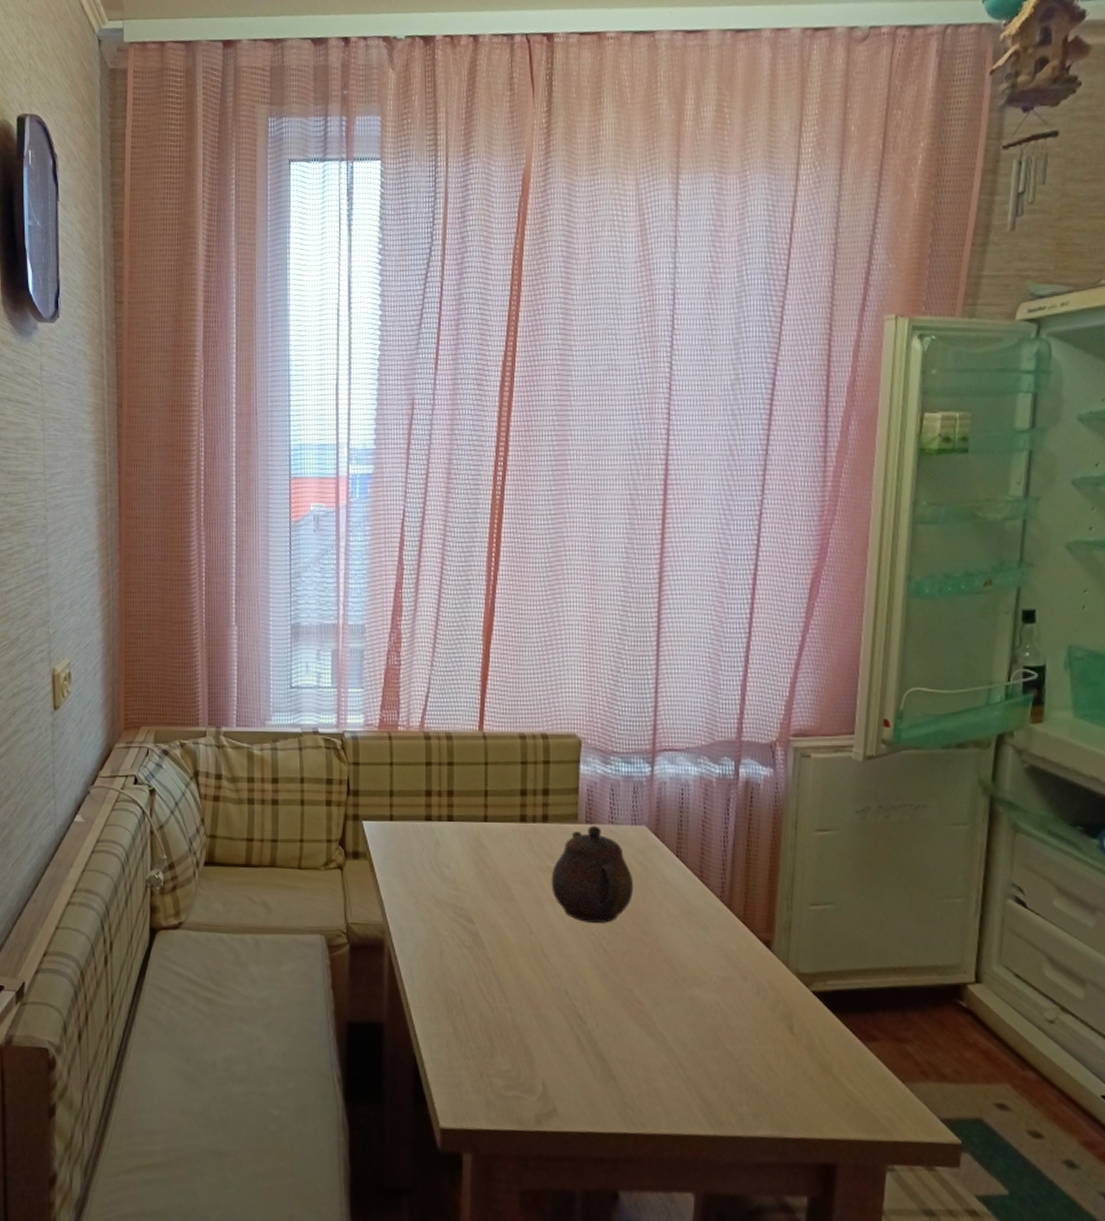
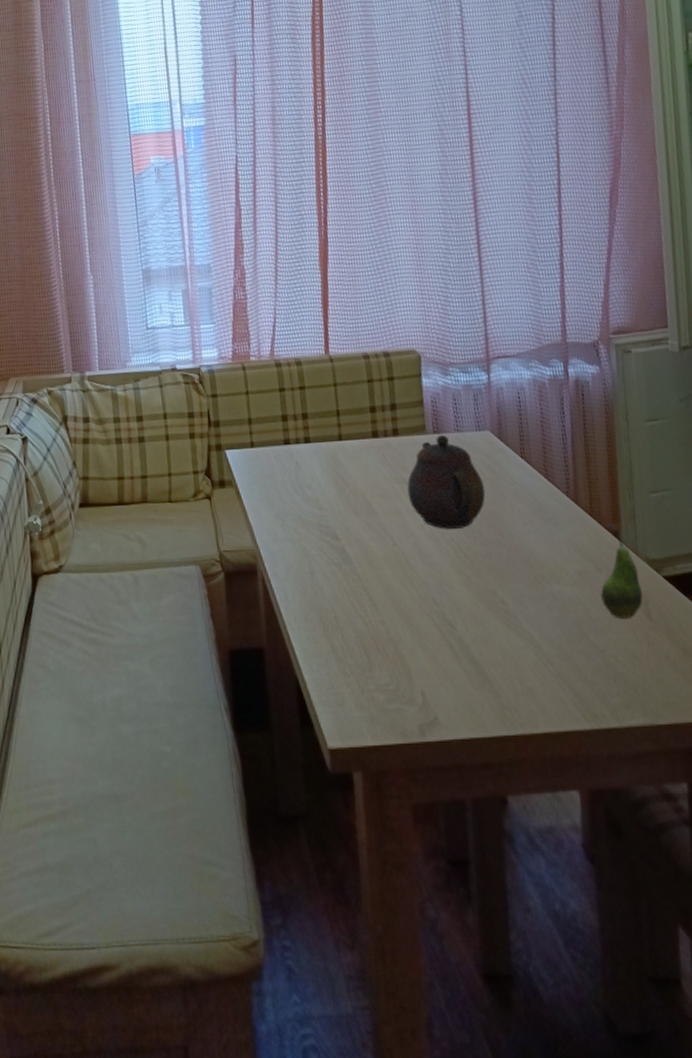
fruit: none [743,934,787,1030] -> present [601,525,643,619]

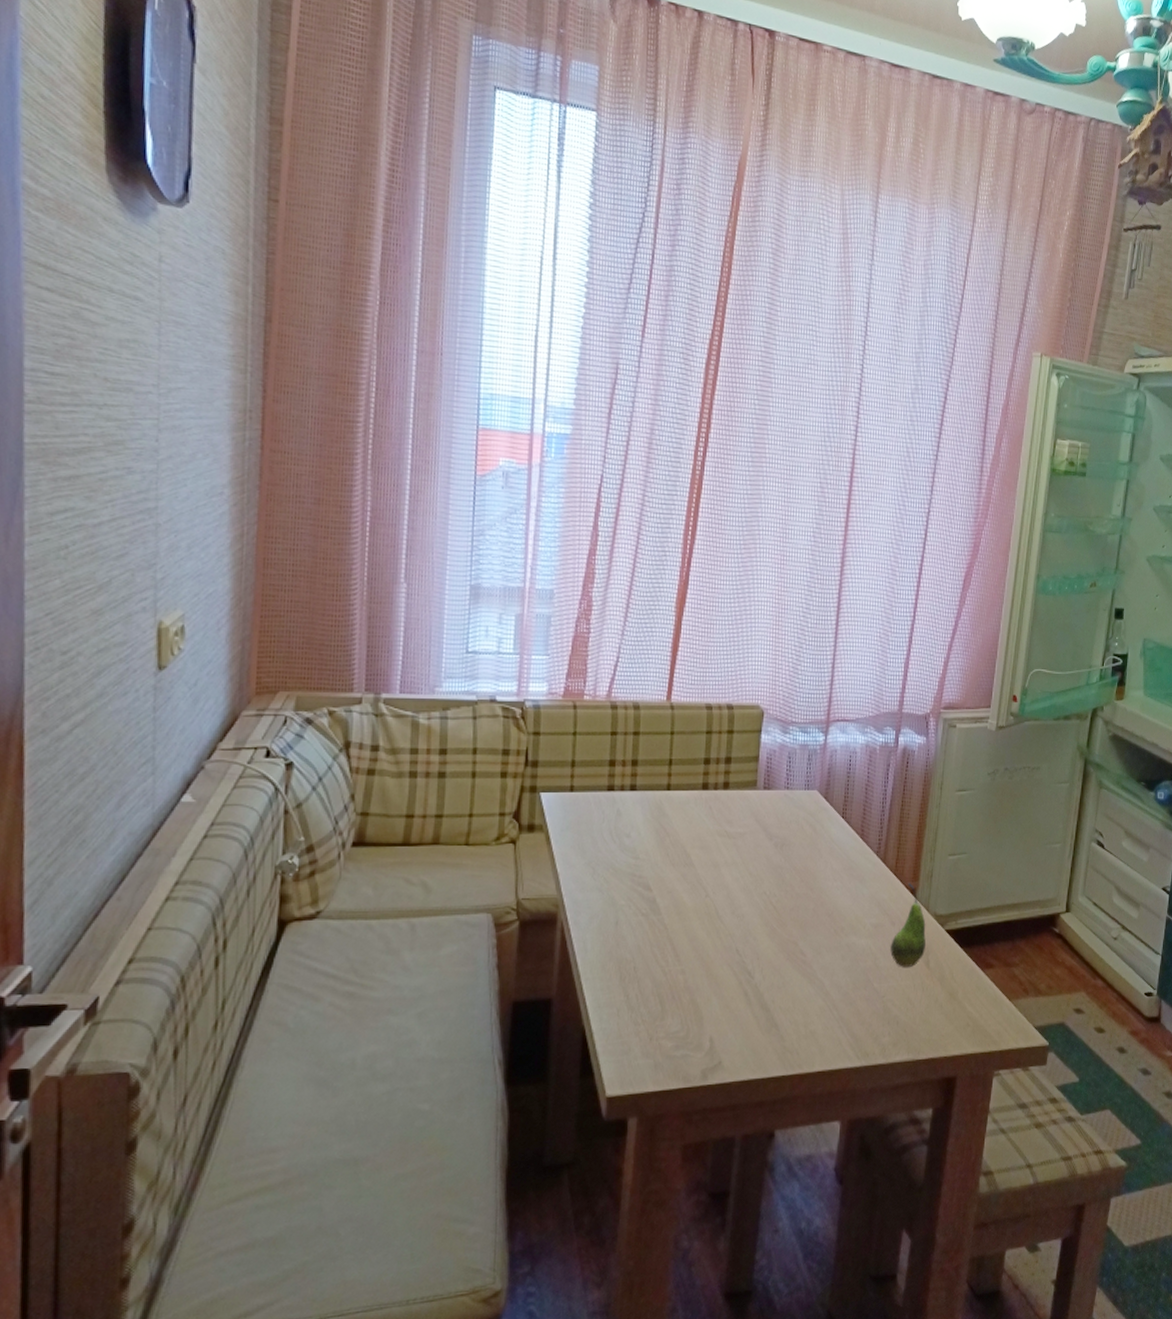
teapot: present [407,435,486,529] -> none [728,792,804,883]

